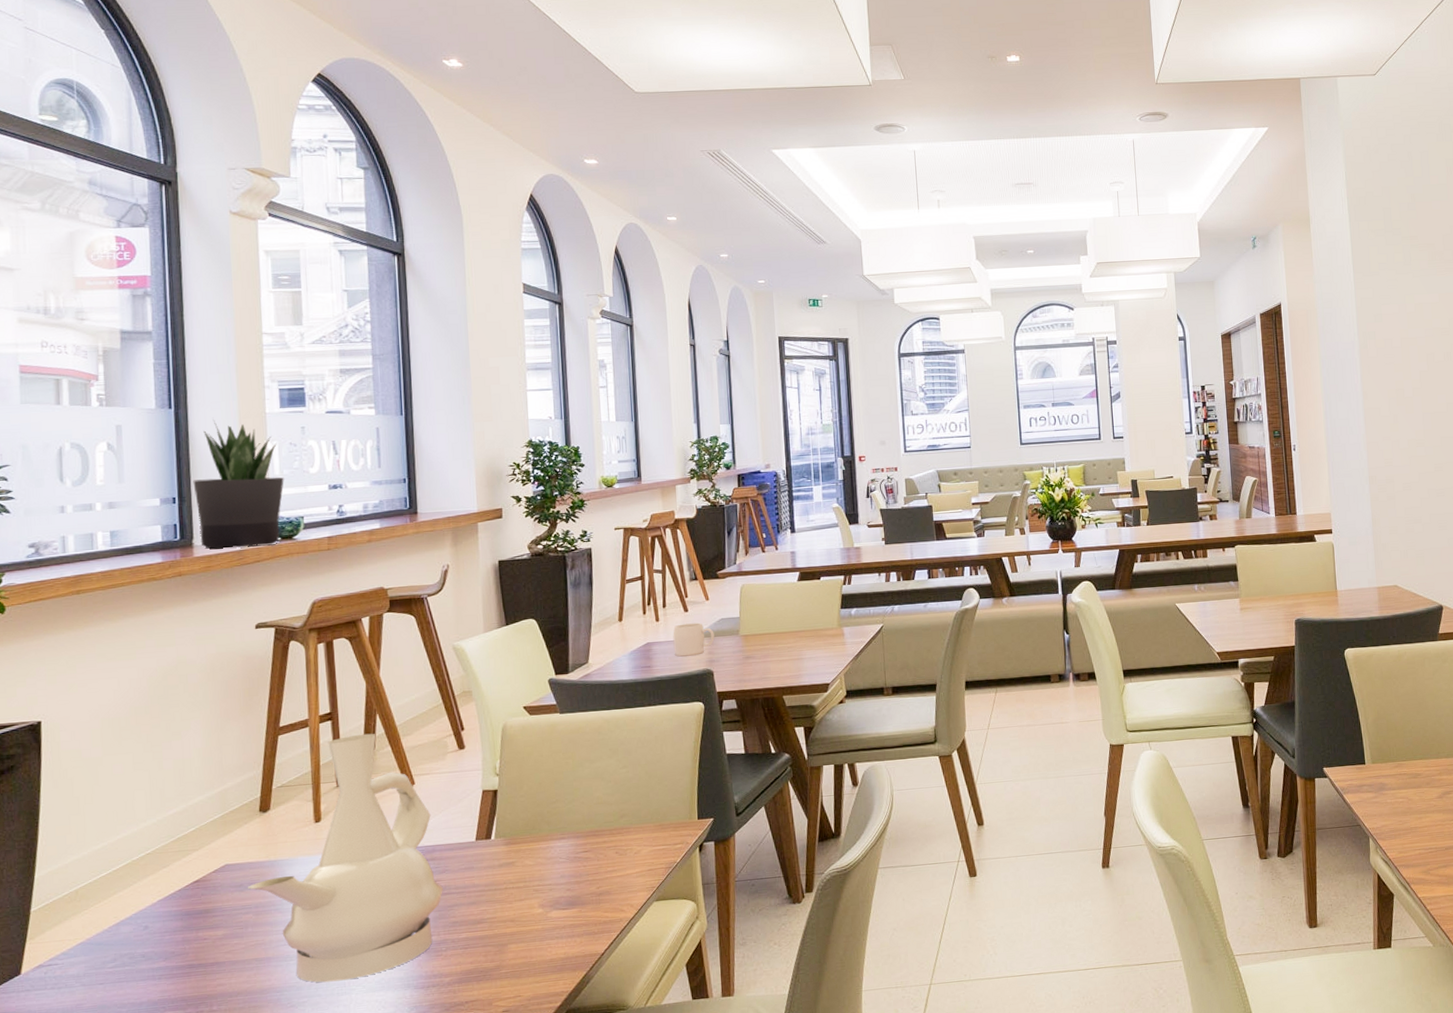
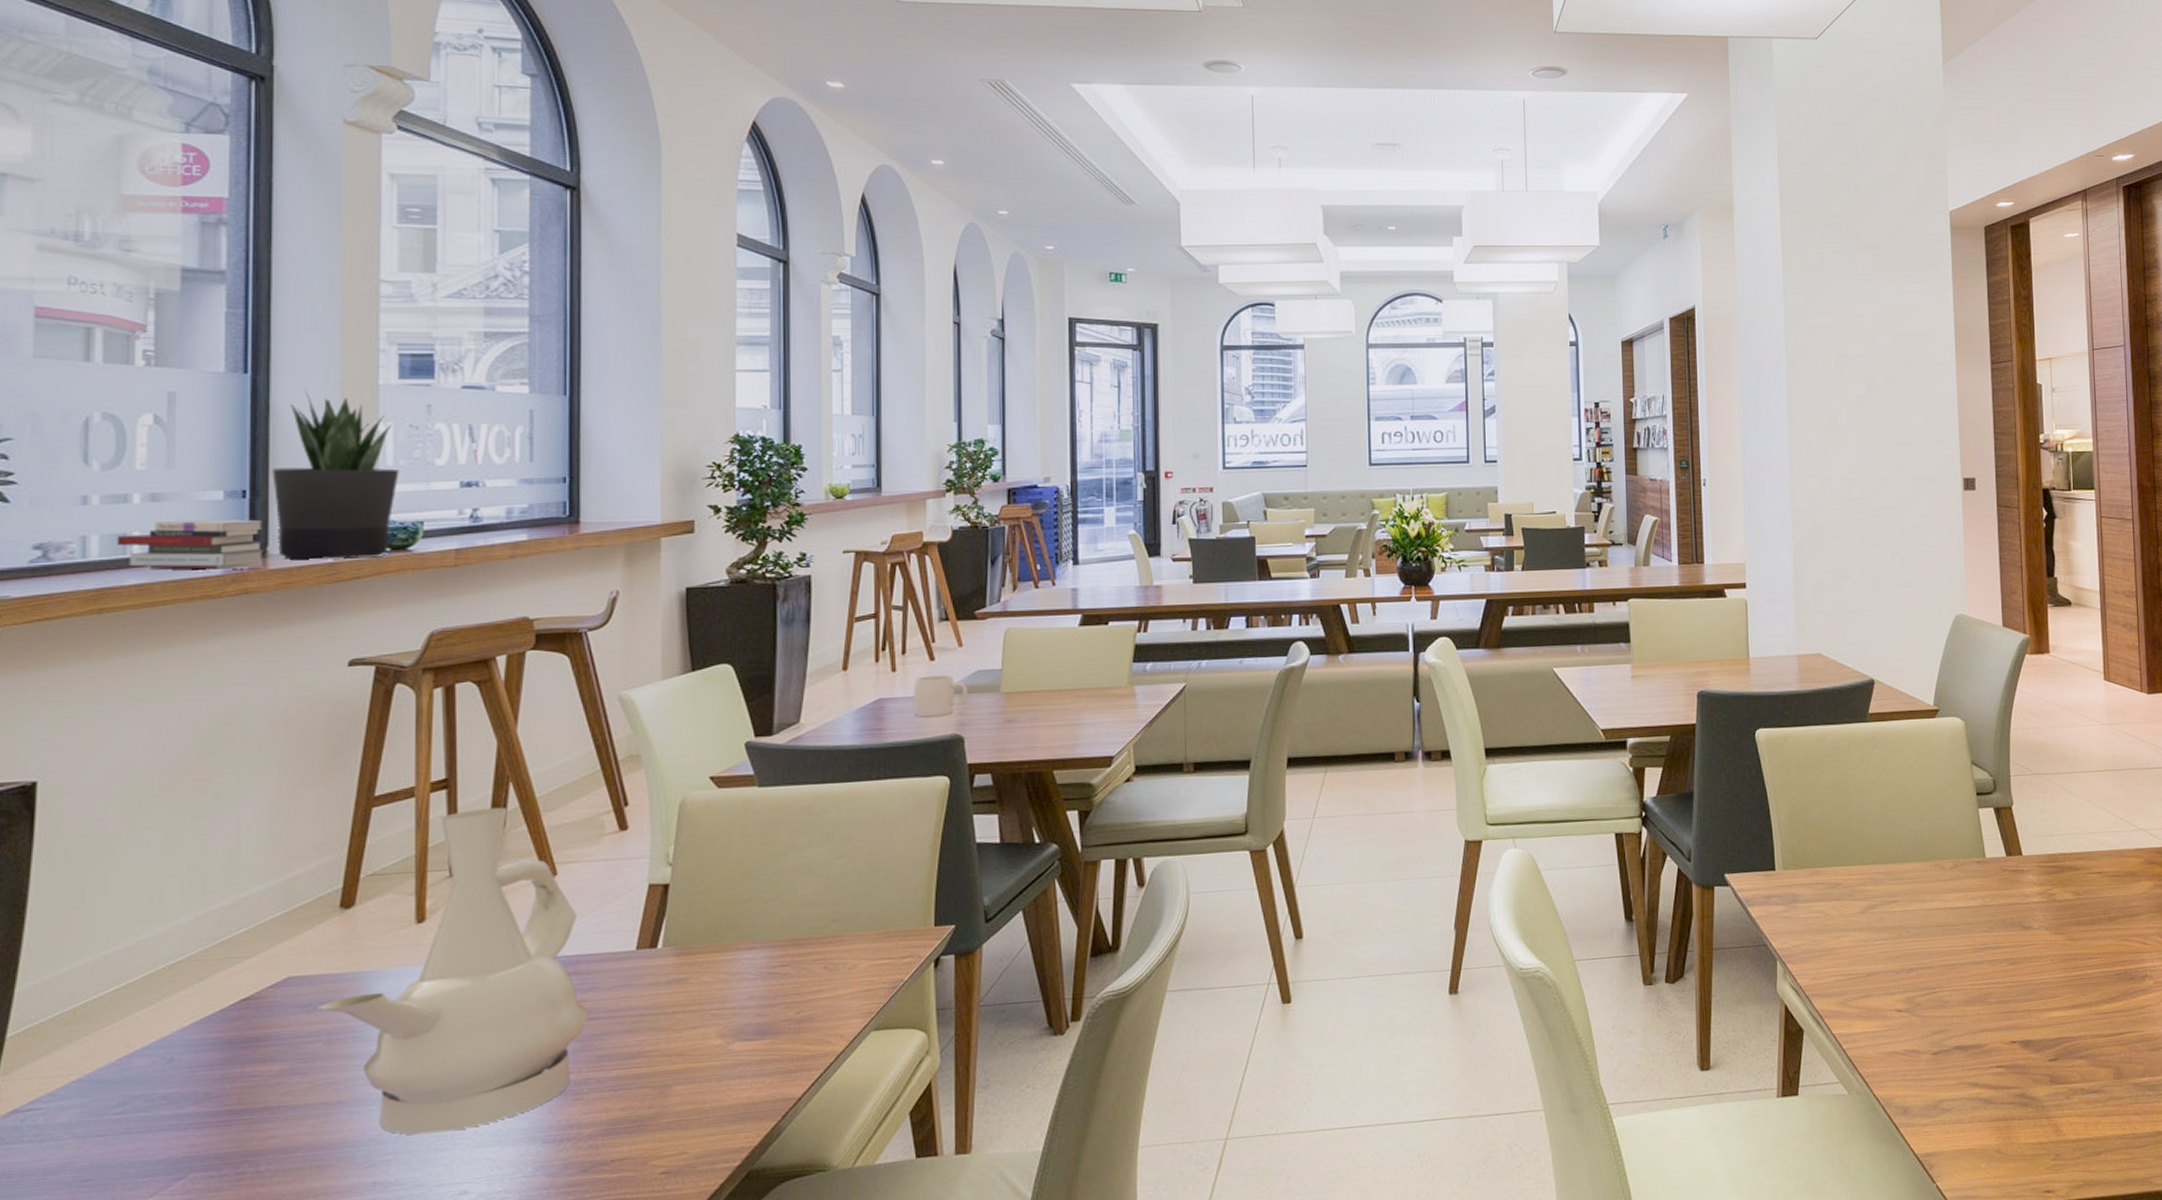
books: none [86,519,191,560] -> present [116,519,264,571]

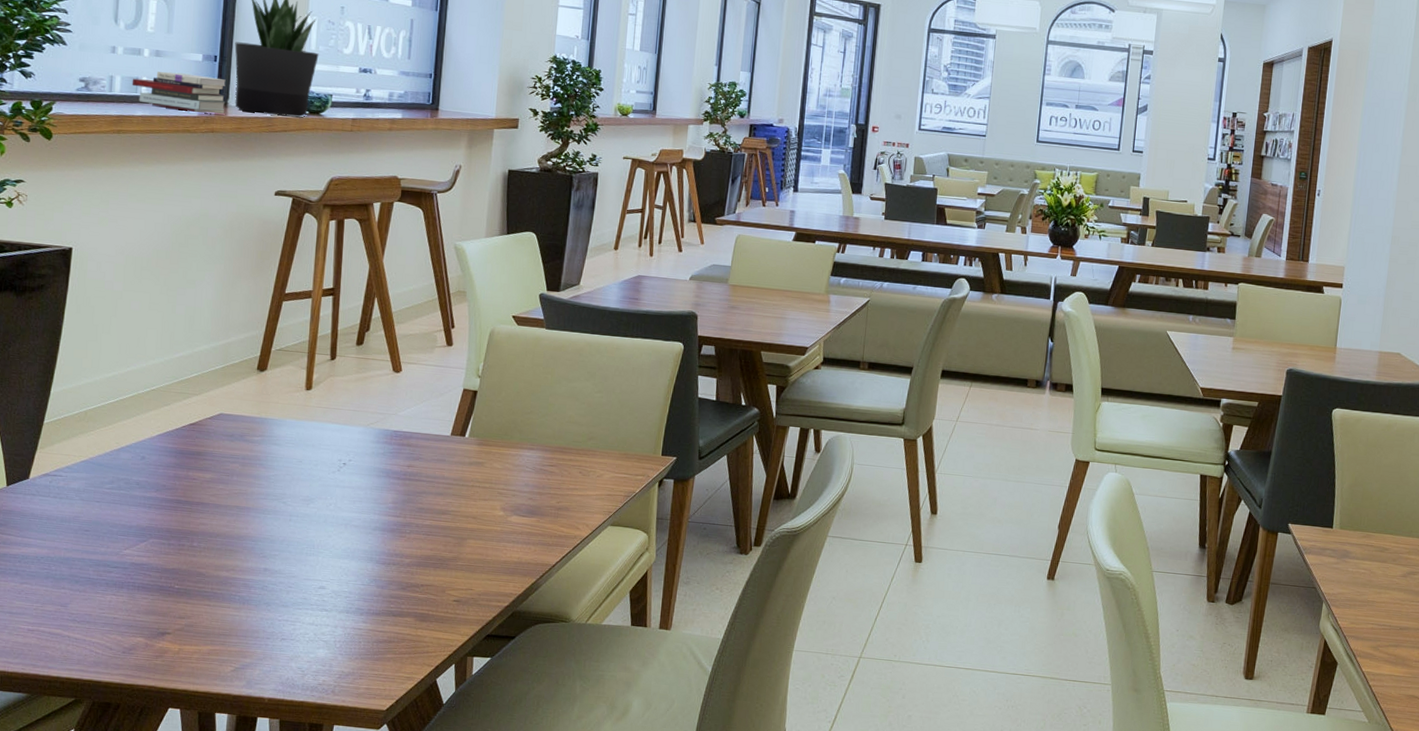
coffeepot: present [317,807,588,1135] -> none [237,313,415,543]
mug: present [913,675,968,718] -> none [663,262,704,297]

